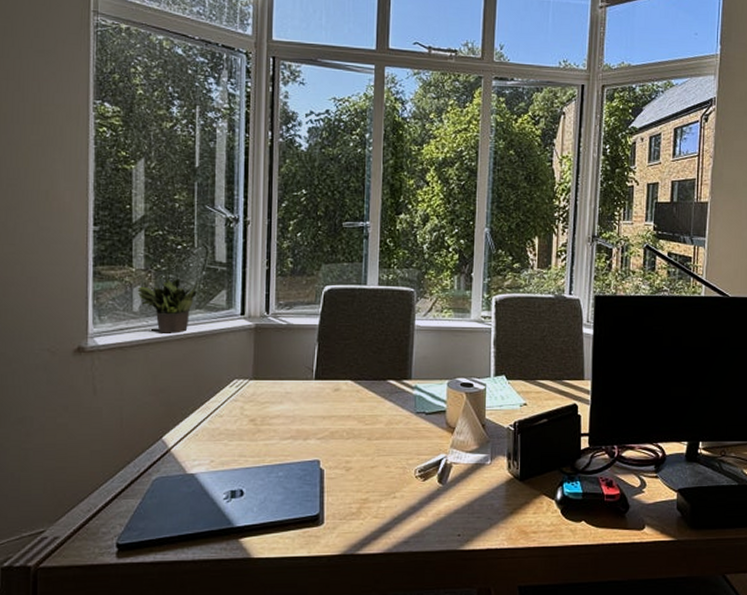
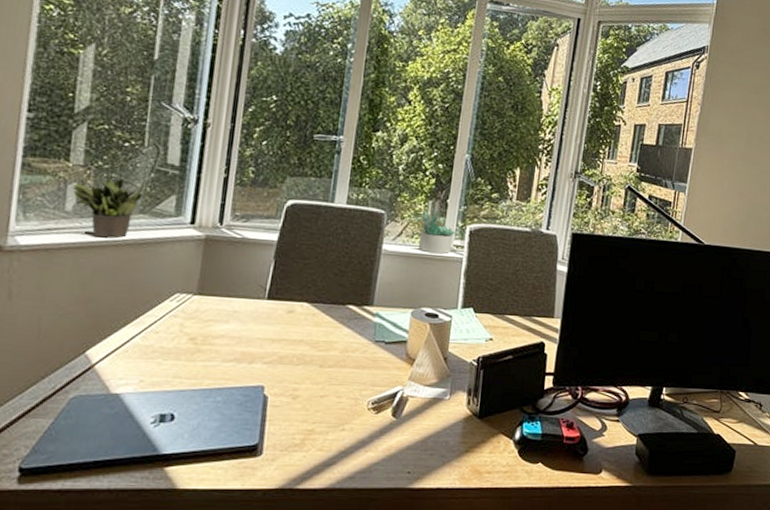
succulent plant: none [448,285,482,326] -> present [418,210,455,254]

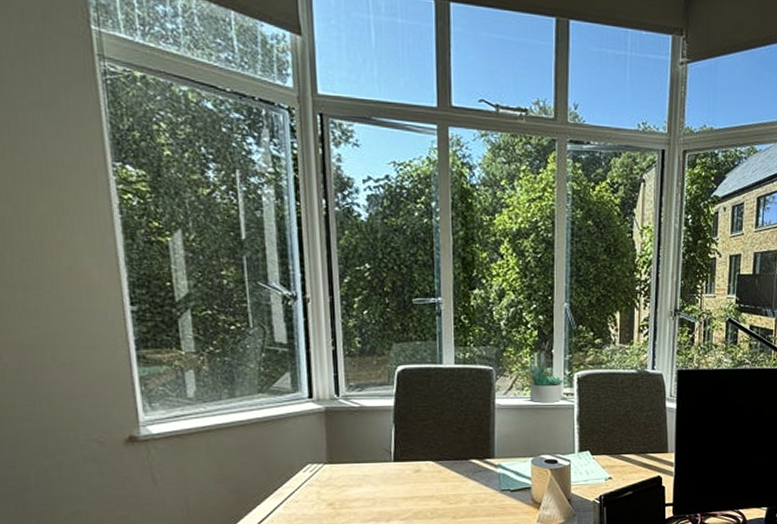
potted plant: present [72,175,145,239] -> none [190,359,259,419]

